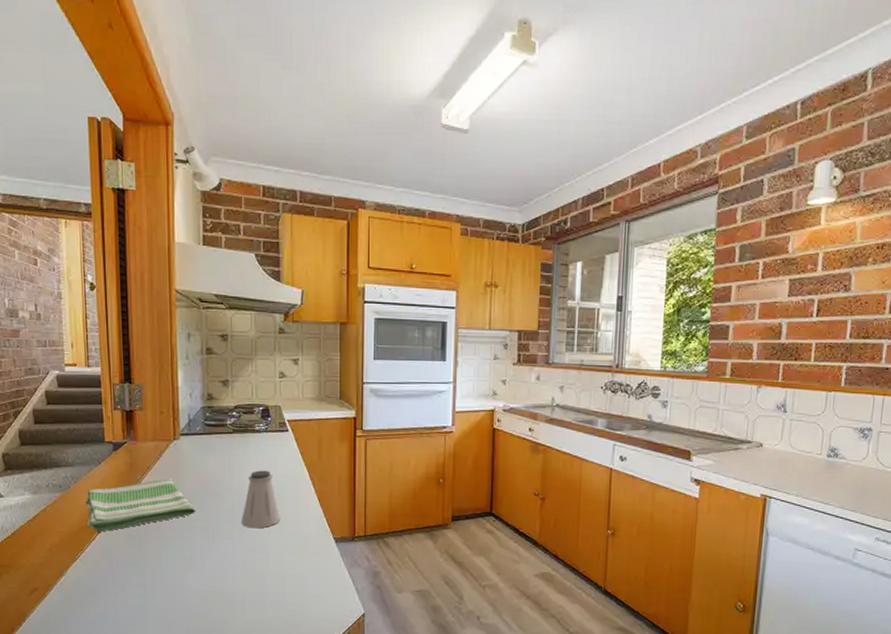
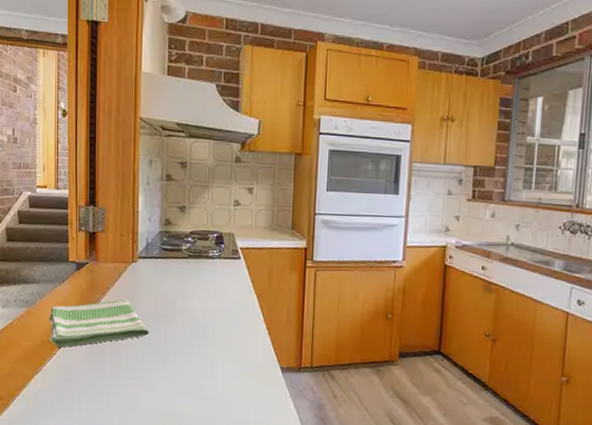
saltshaker: present [242,470,281,529] -> none [192,296,230,353]

